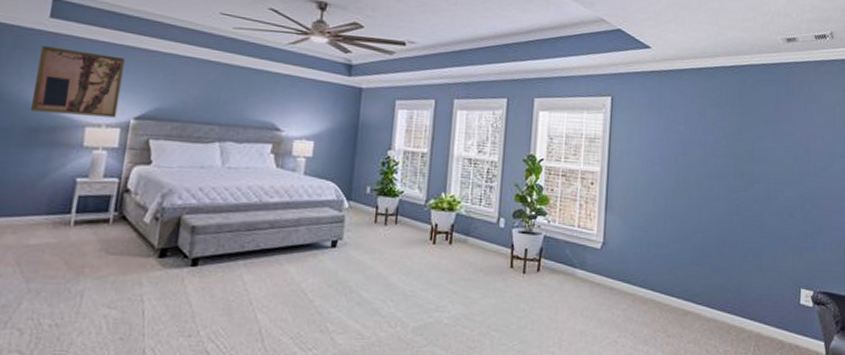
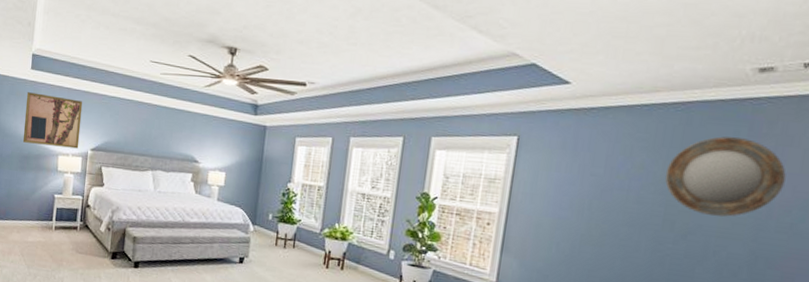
home mirror: none [731,95,815,165] -> present [665,136,786,217]

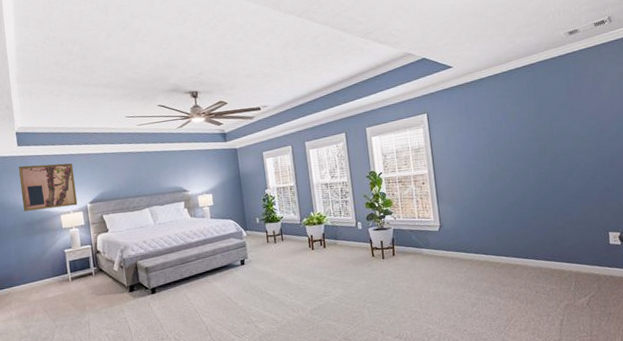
home mirror: present [665,136,786,217] -> none [531,81,605,140]

